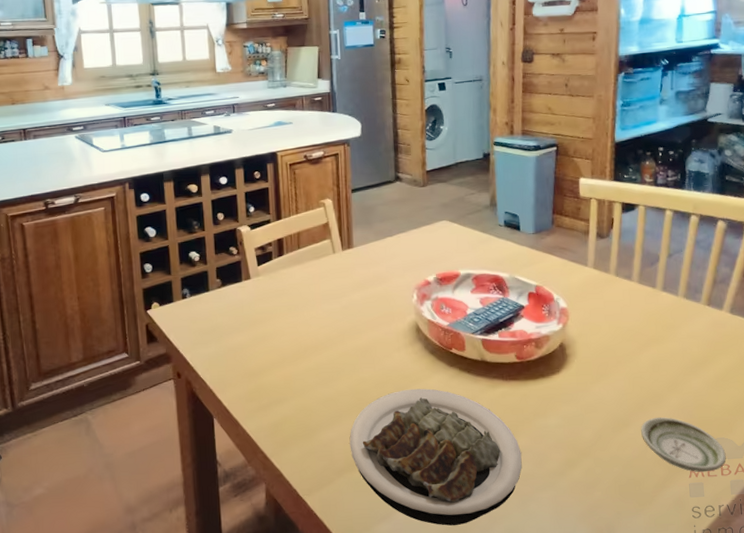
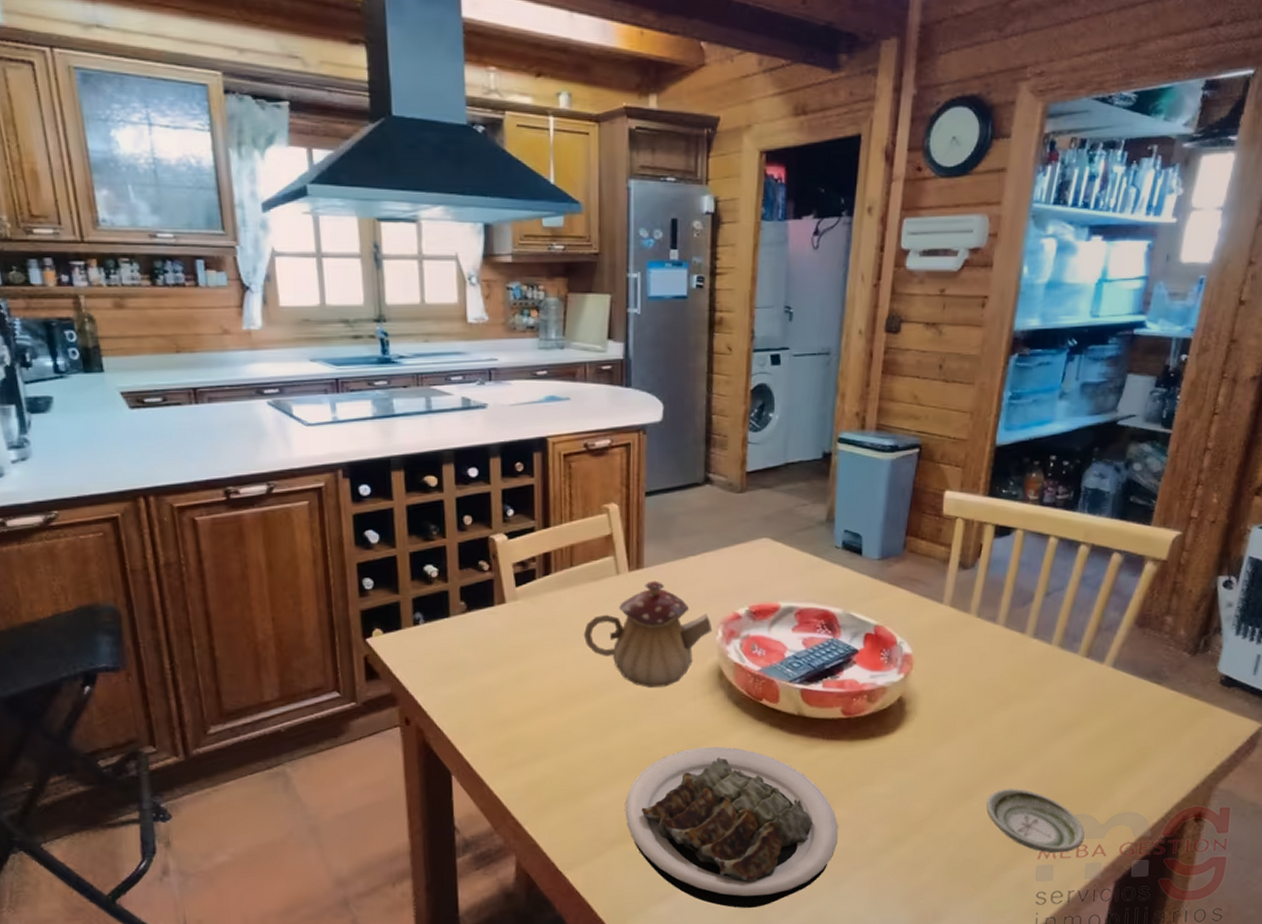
teapot: none [310,257,409,342] -> present [583,580,713,687]

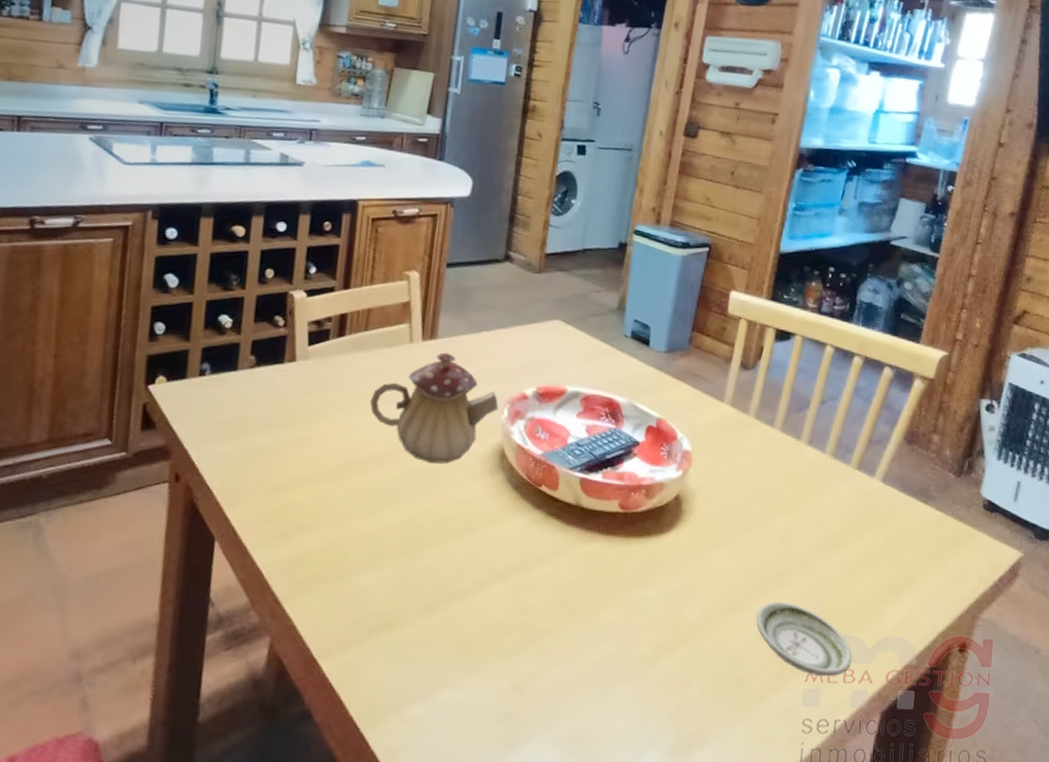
plate: present [625,746,838,908] -> none [390,531,607,715]

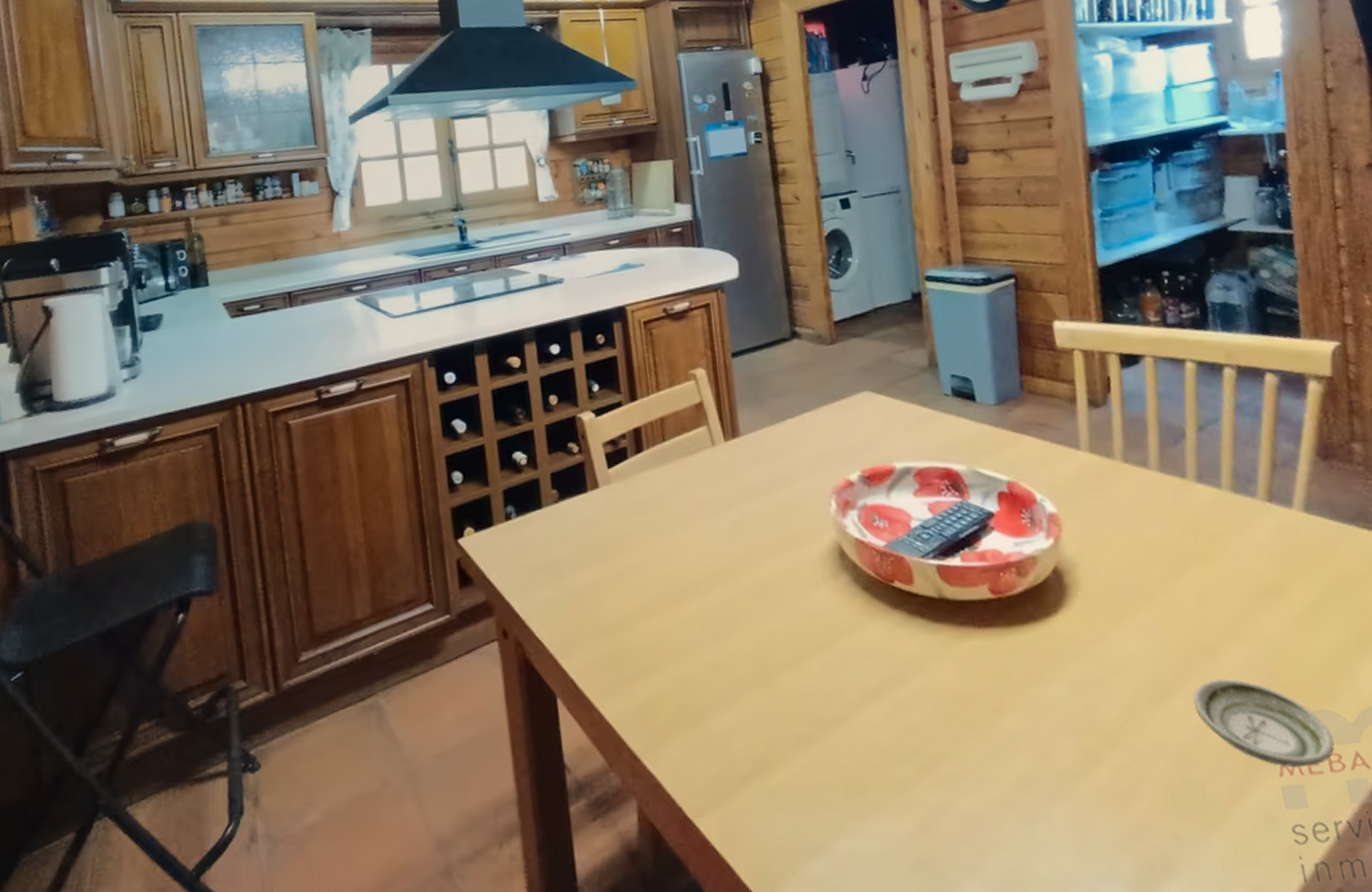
teapot: present [369,352,499,464] -> none [684,449,825,575]

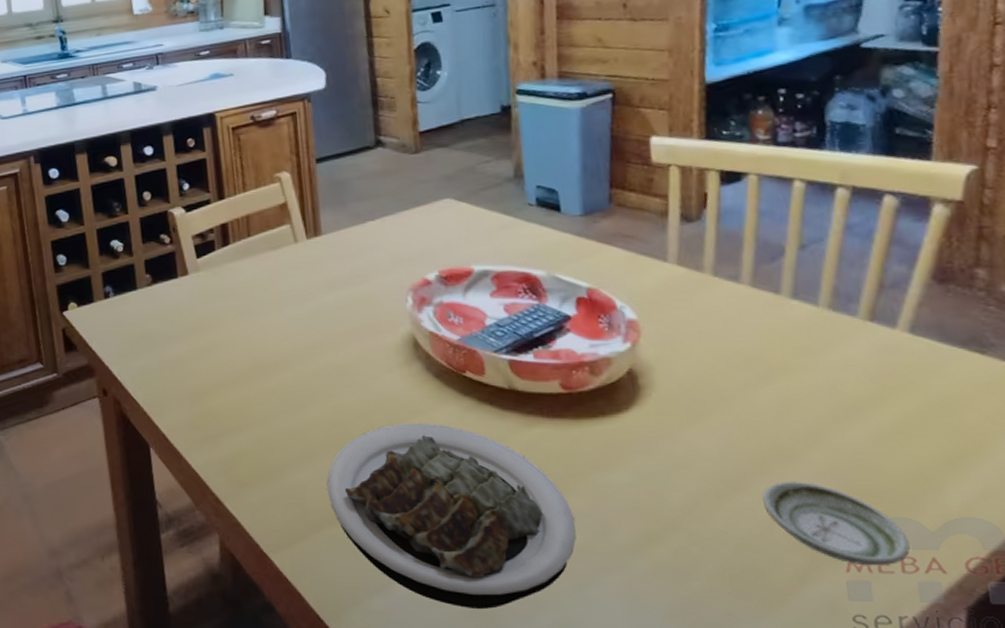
plate: none [755,643,1018,863] -> present [327,423,577,609]

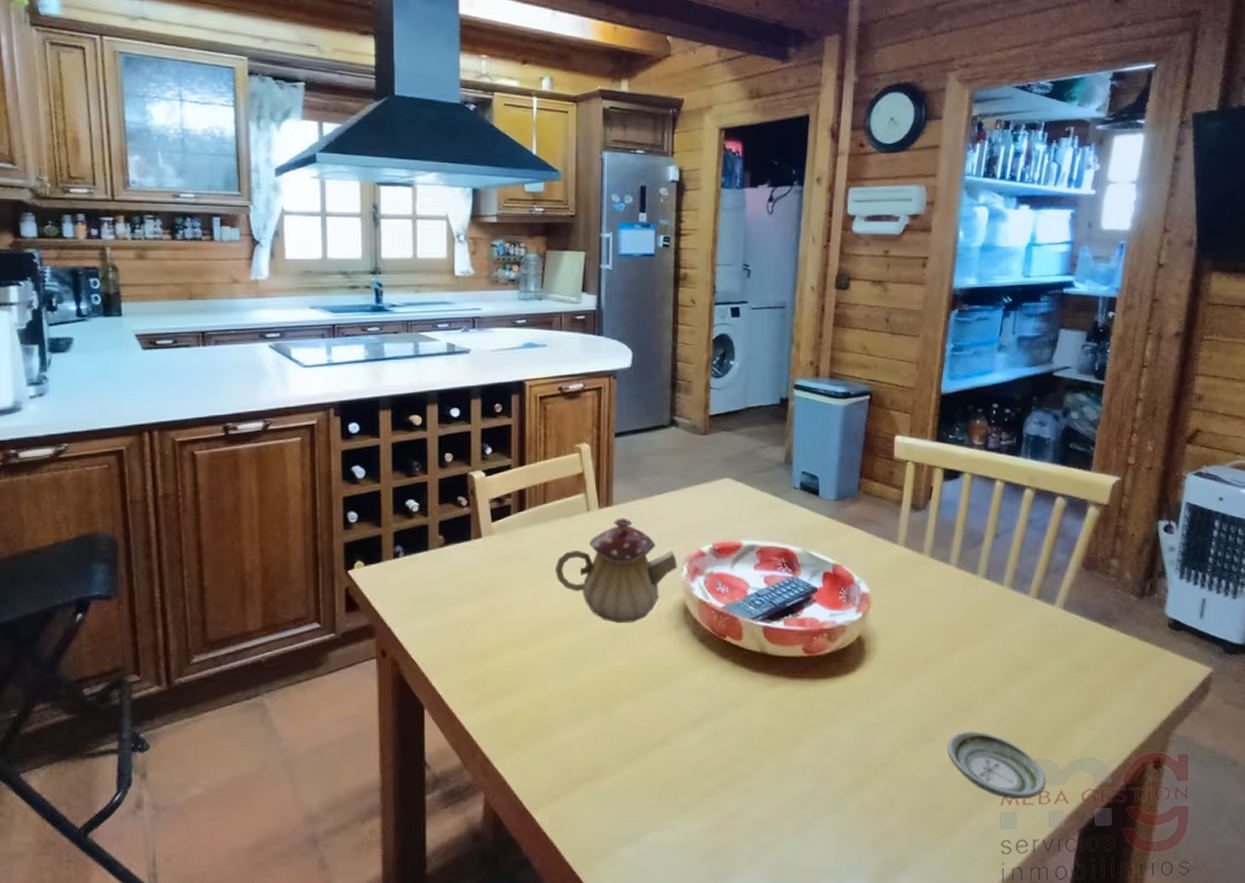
teapot: none [266,247,402,359] -> present [554,518,678,623]
plate: present [327,423,577,609] -> none [592,683,802,853]

